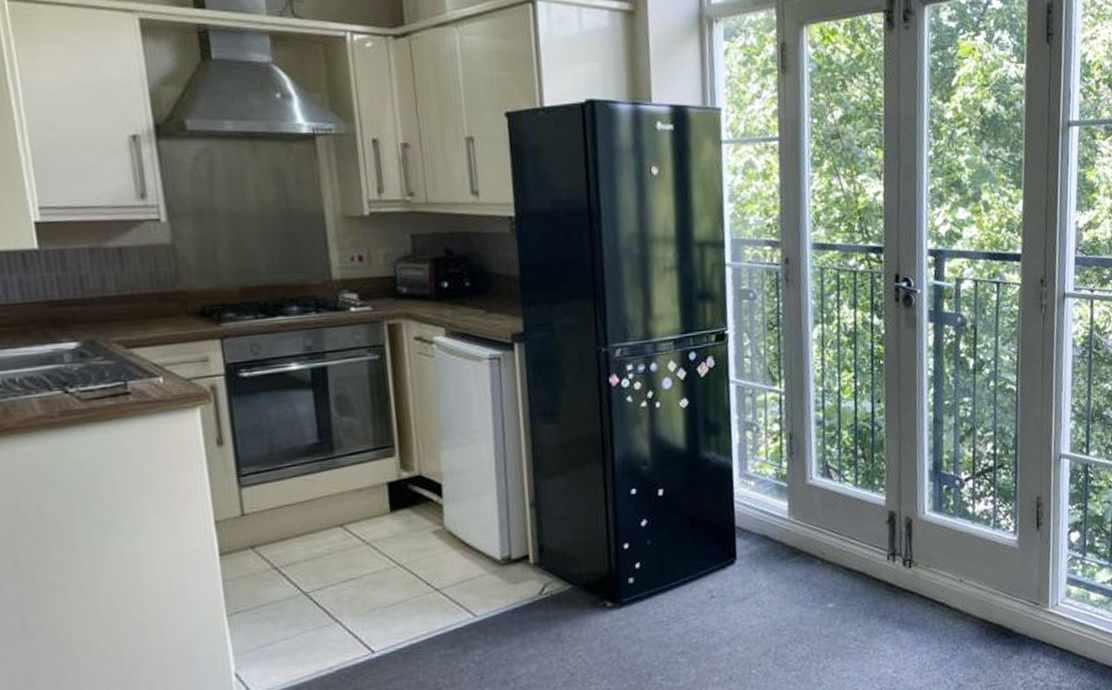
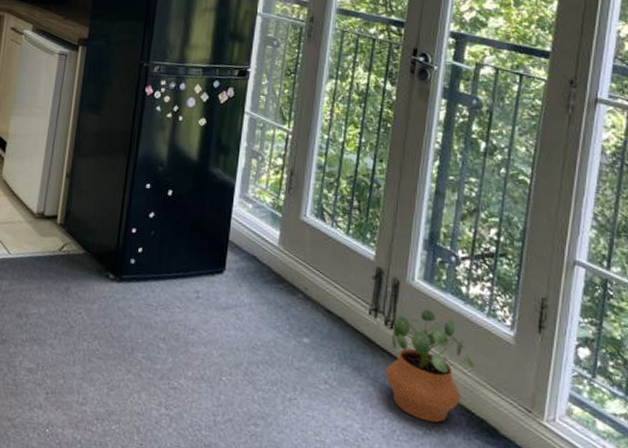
potted plant: none [906,538,988,645] -> present [385,309,475,423]

